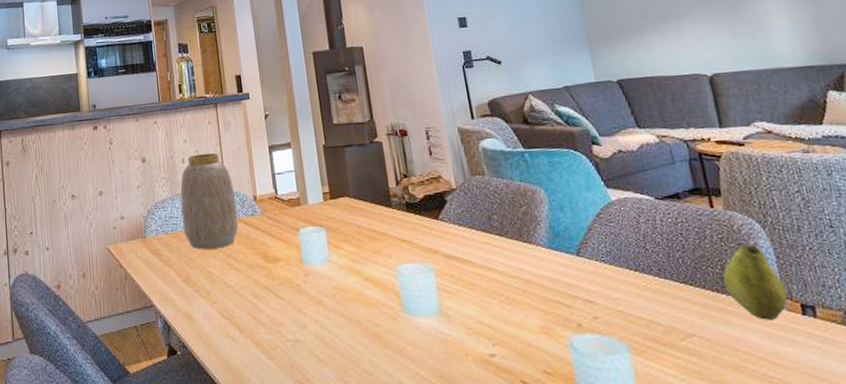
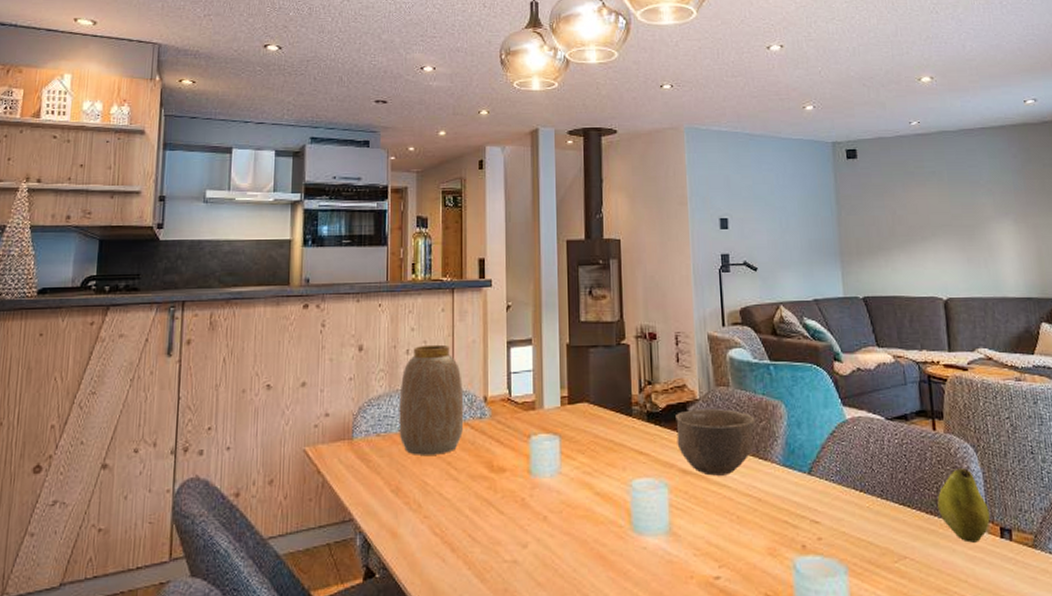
bowl: none [434,197,516,260] -> present [676,409,755,476]

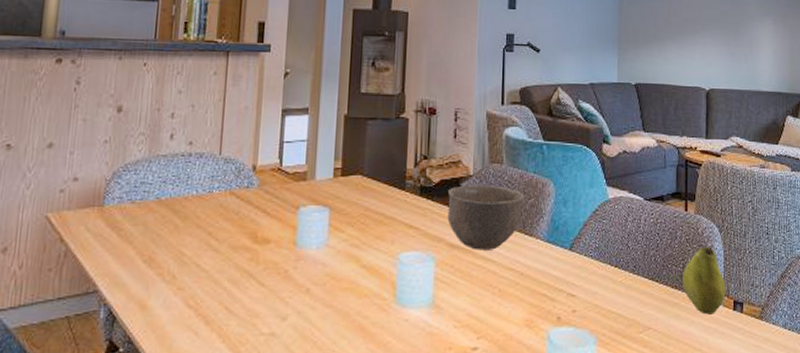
vase: present [399,344,464,455] -> none [156,109,231,224]

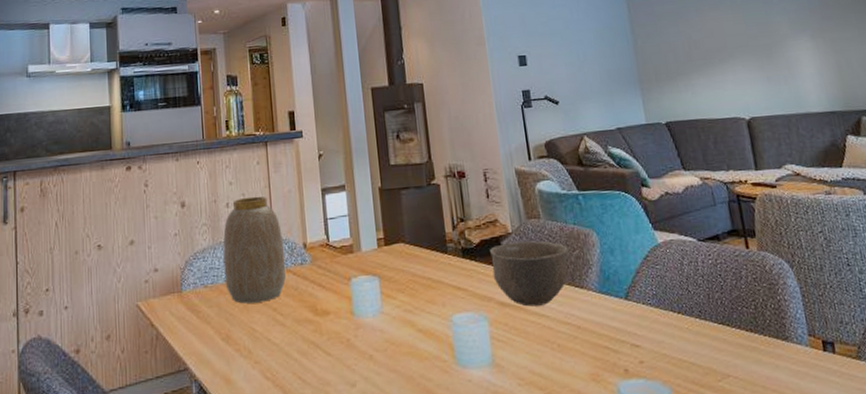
vase: none [156,109,231,224] -> present [222,196,287,304]
fruit: present [682,247,726,315] -> none [756,284,812,358]

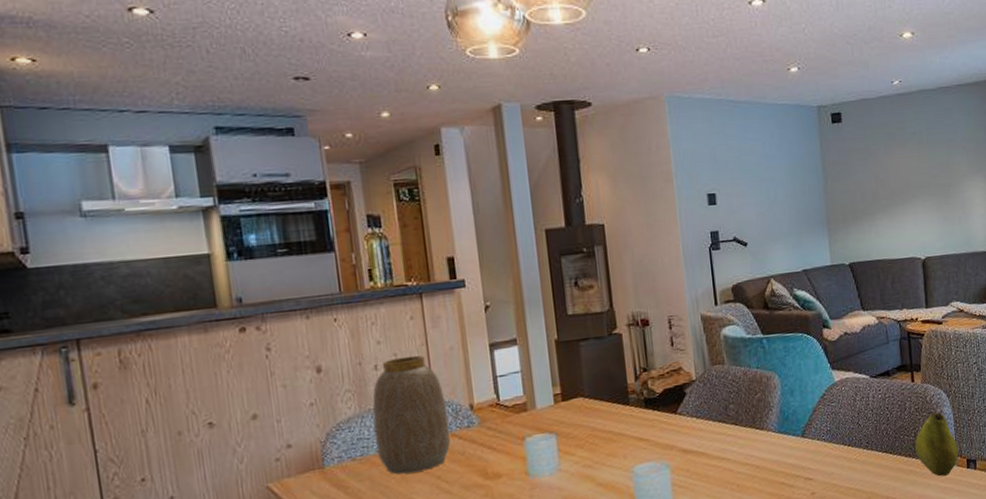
bowl: present [490,241,569,307] -> none [673,386,751,452]
fruit: none [756,284,812,358] -> present [915,412,959,477]

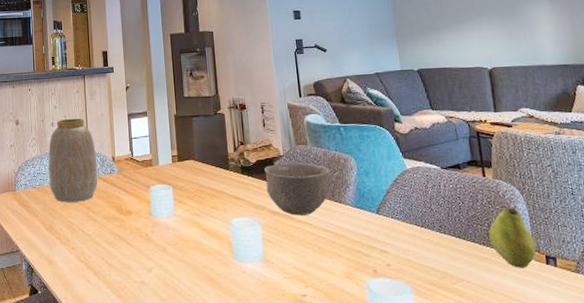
bowl: none [673,386,751,452] -> present [264,163,330,216]

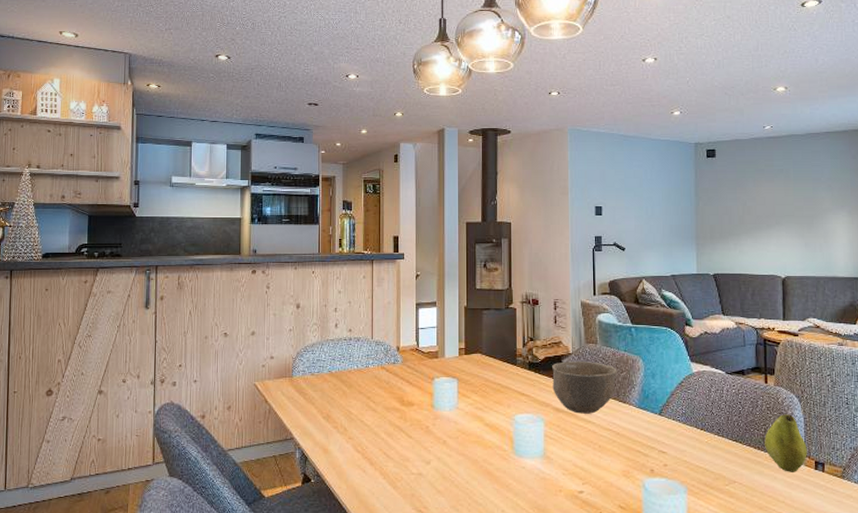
vase: present [48,118,98,202] -> none [329,304,381,391]

